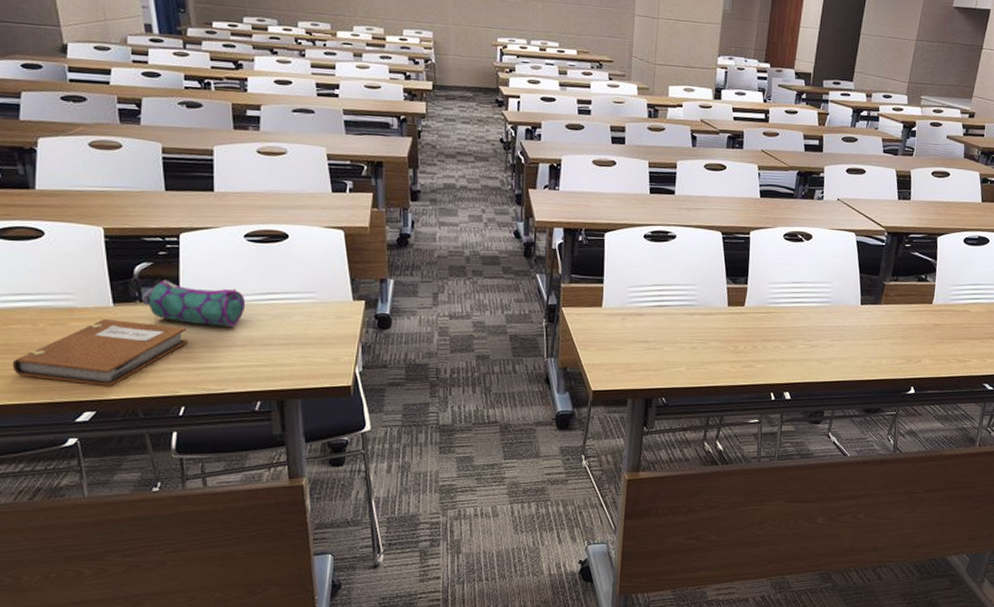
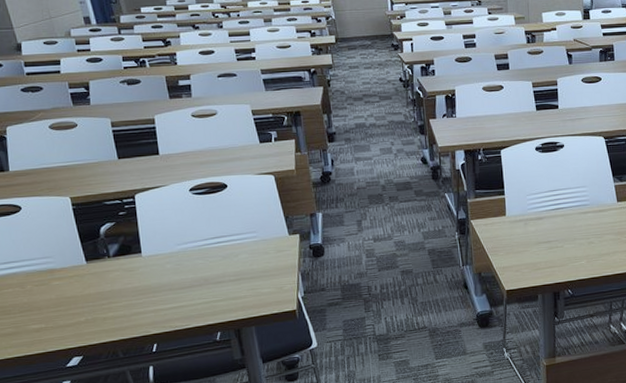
notebook: present [12,318,188,387] -> none [8,275,153,334]
pencil case: present [142,279,246,327] -> none [110,236,198,272]

